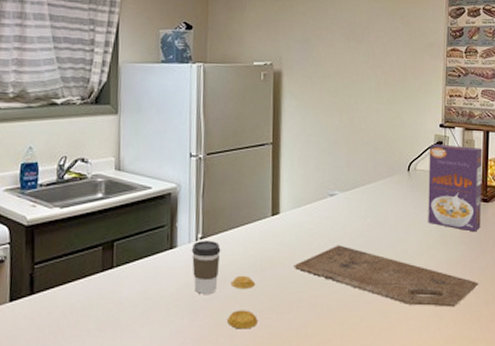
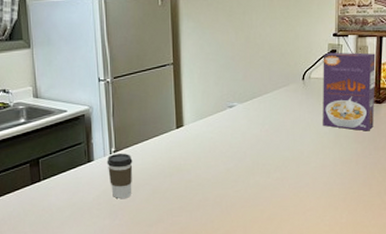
salt shaker: present [228,275,257,329] -> none [143,181,169,226]
cutting board: present [294,245,479,307] -> none [199,150,372,199]

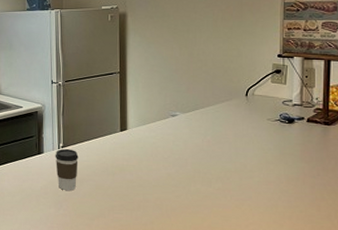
cereal box: present [323,52,376,131] -> none [267,72,323,152]

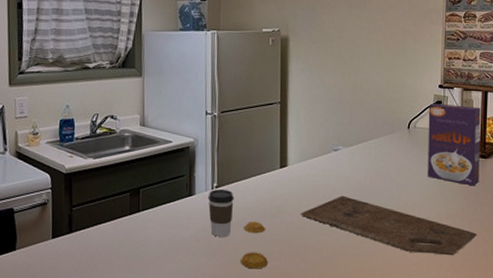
salt shaker: none [86,177,110,220] -> present [241,221,268,269]
cutting board: none [141,157,321,217] -> present [301,195,478,256]
cereal box: none [267,72,323,152] -> present [428,103,481,186]

